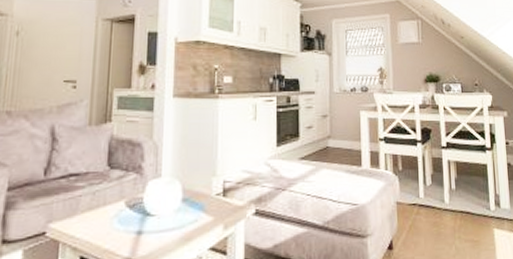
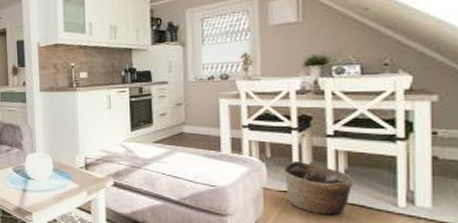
basket: none [411,172,462,224] -> present [282,160,354,214]

